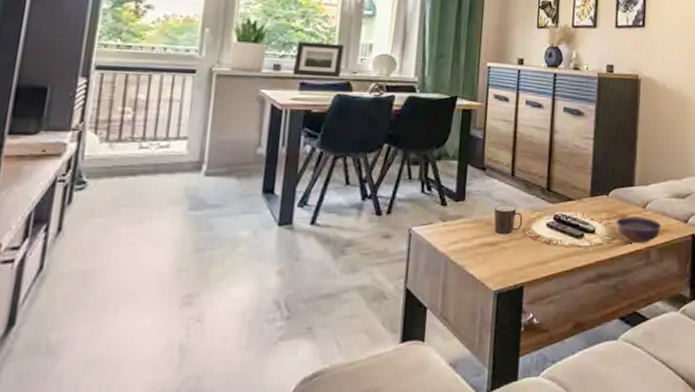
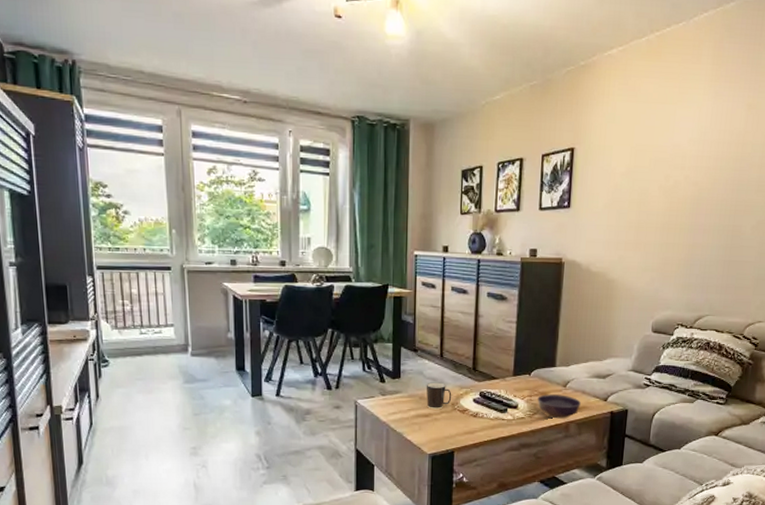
planter: present [229,17,269,73] -> none [194,217,223,268]
picture frame: present [292,41,344,78] -> none [246,238,287,271]

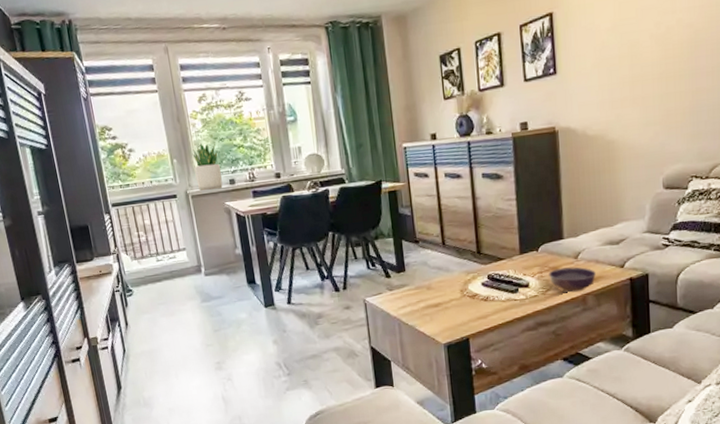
planter: none [194,217,223,268] -> present [192,142,223,192]
mug: present [426,382,452,410] -> none [431,270,460,299]

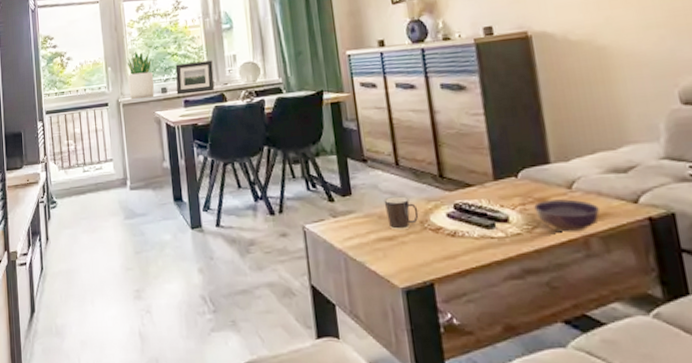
picture frame: none [242,152,282,186] -> present [175,60,215,95]
mug: none [431,270,460,299] -> present [383,196,419,231]

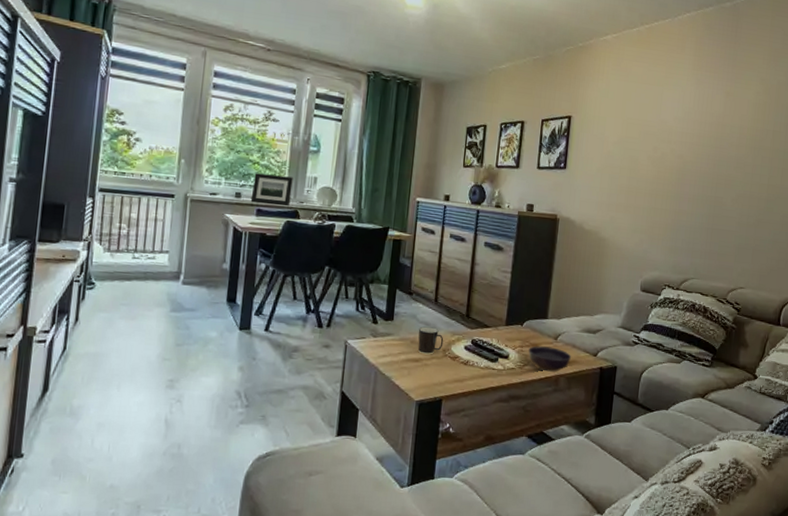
planter: present [126,50,154,100] -> none [200,150,232,200]

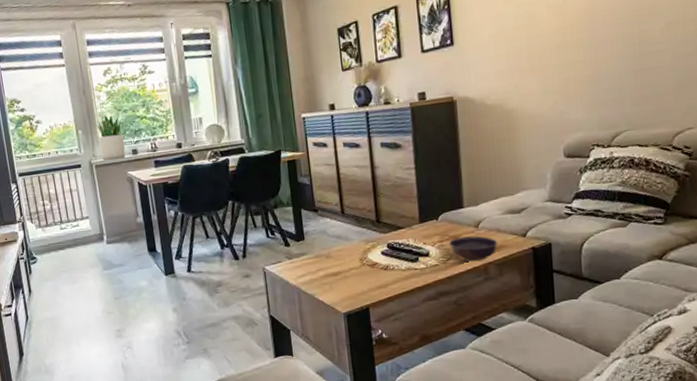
planter: none [200,150,232,200] -> present [97,113,126,161]
picture frame: present [250,173,293,207] -> none [144,123,183,156]
mug: present [417,326,444,355] -> none [331,239,359,268]

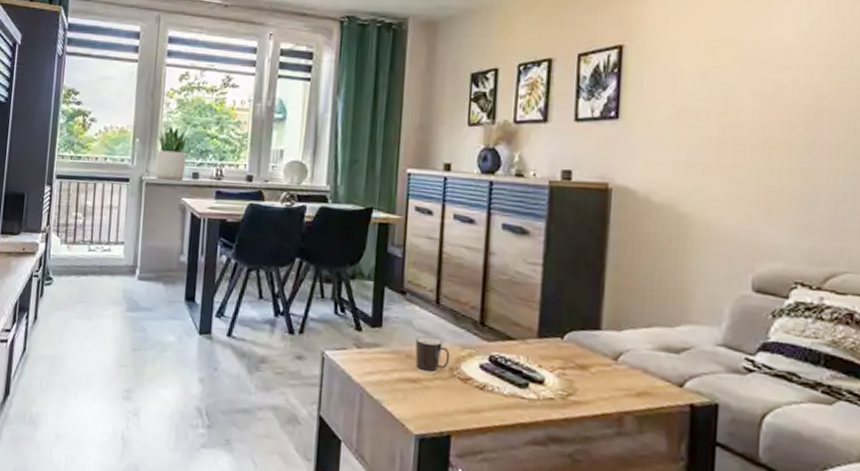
mug: none [331,239,359,268] -> present [415,336,450,375]
bowl: present [449,236,498,262] -> none [573,368,641,408]

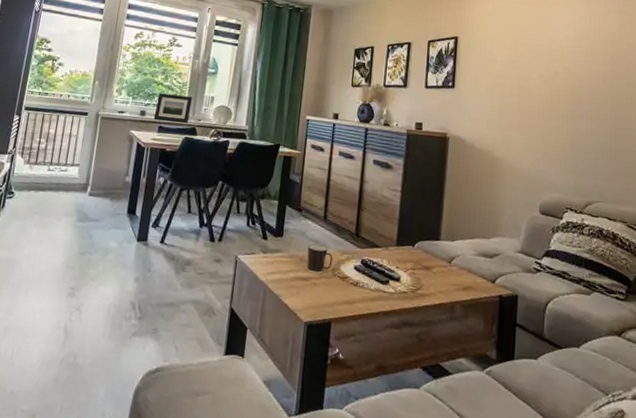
planter: present [155,126,188,182] -> none [110,73,139,118]
picture frame: none [209,149,256,187] -> present [153,93,193,124]

